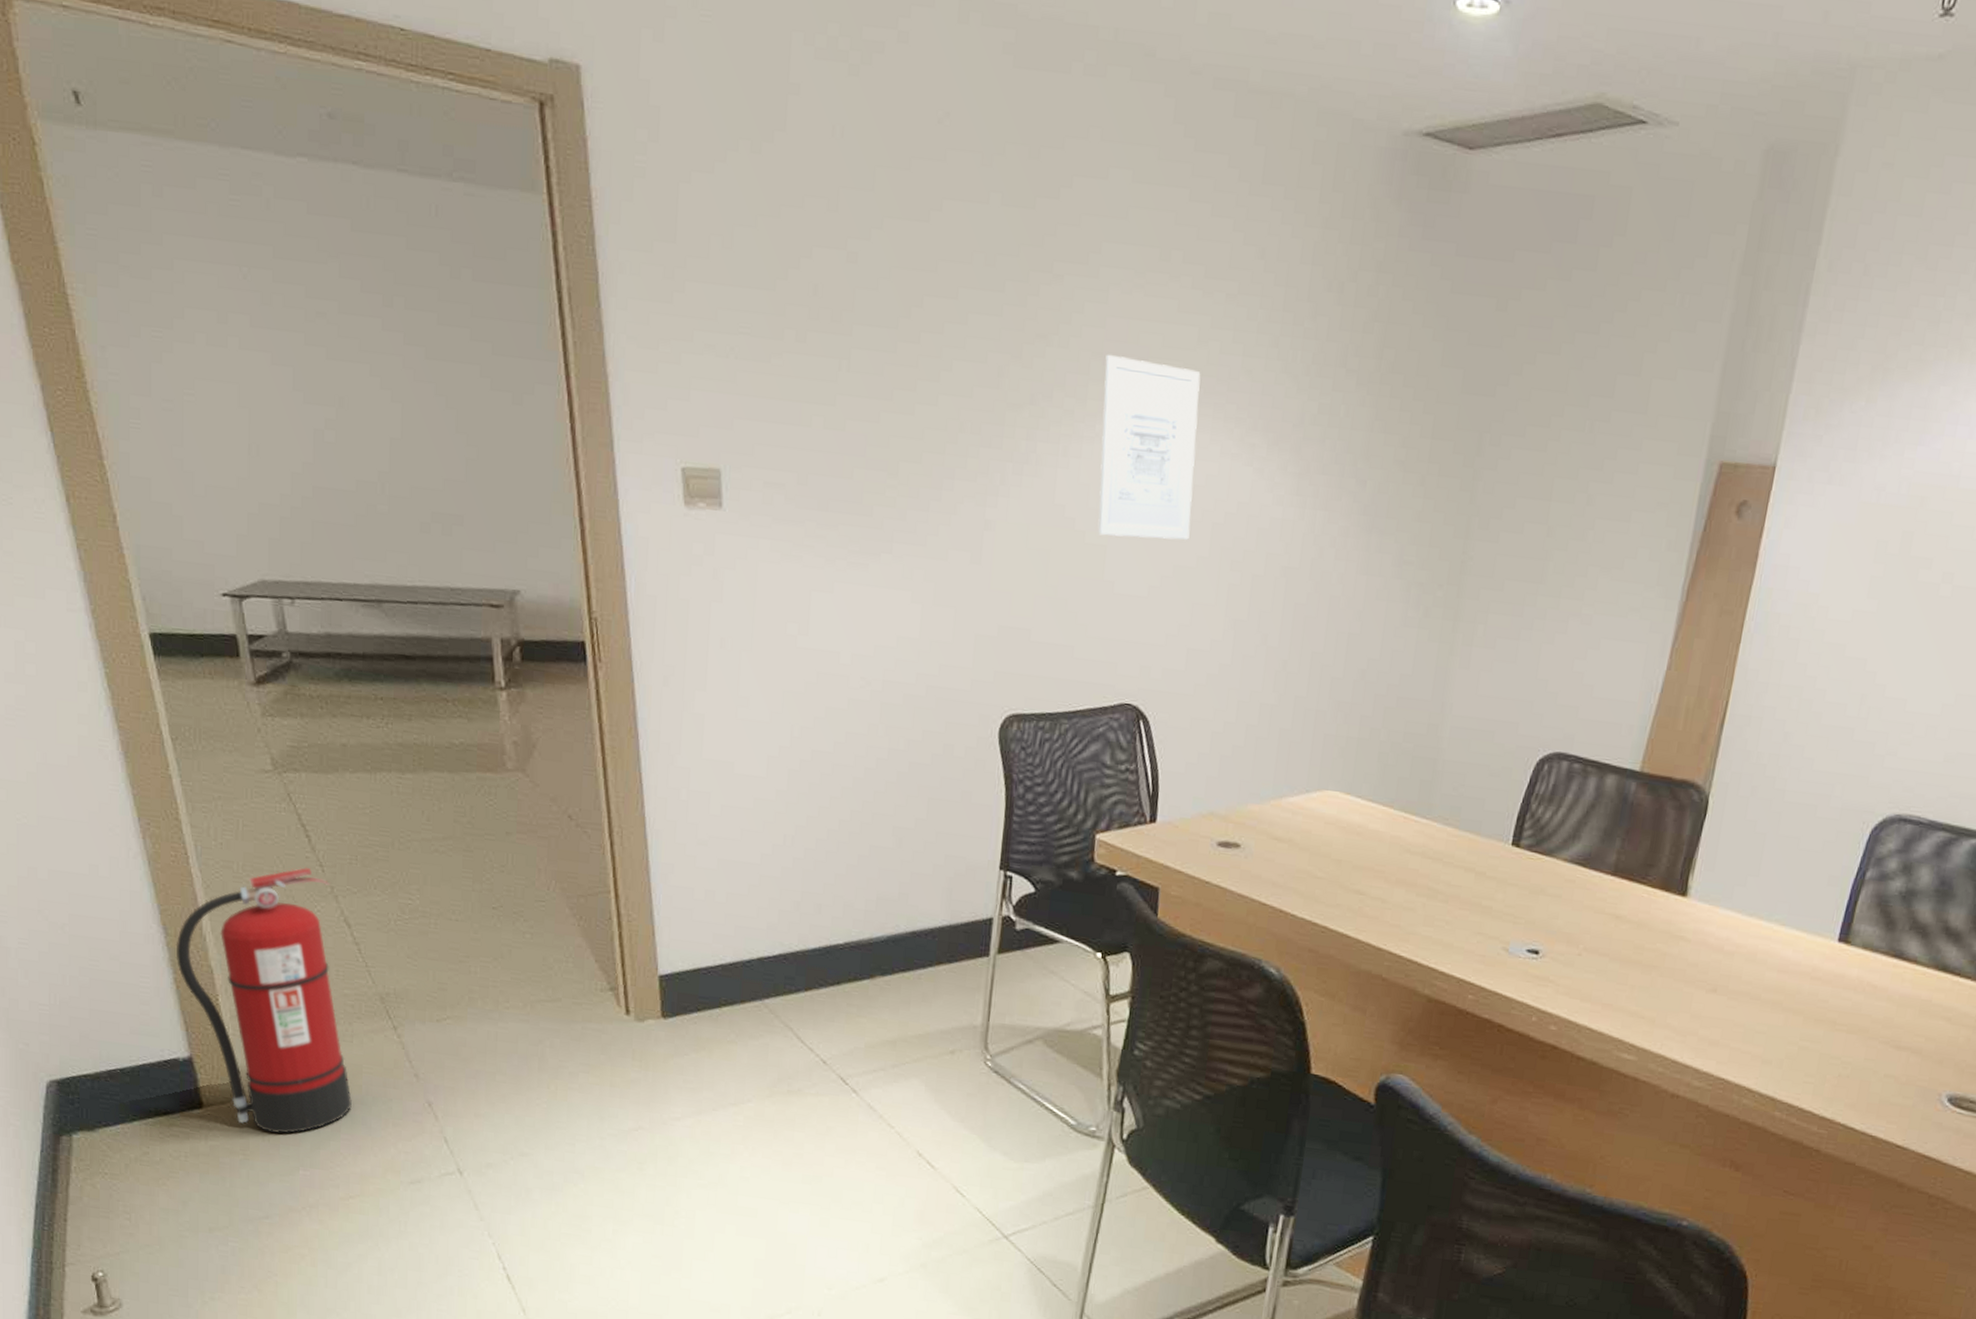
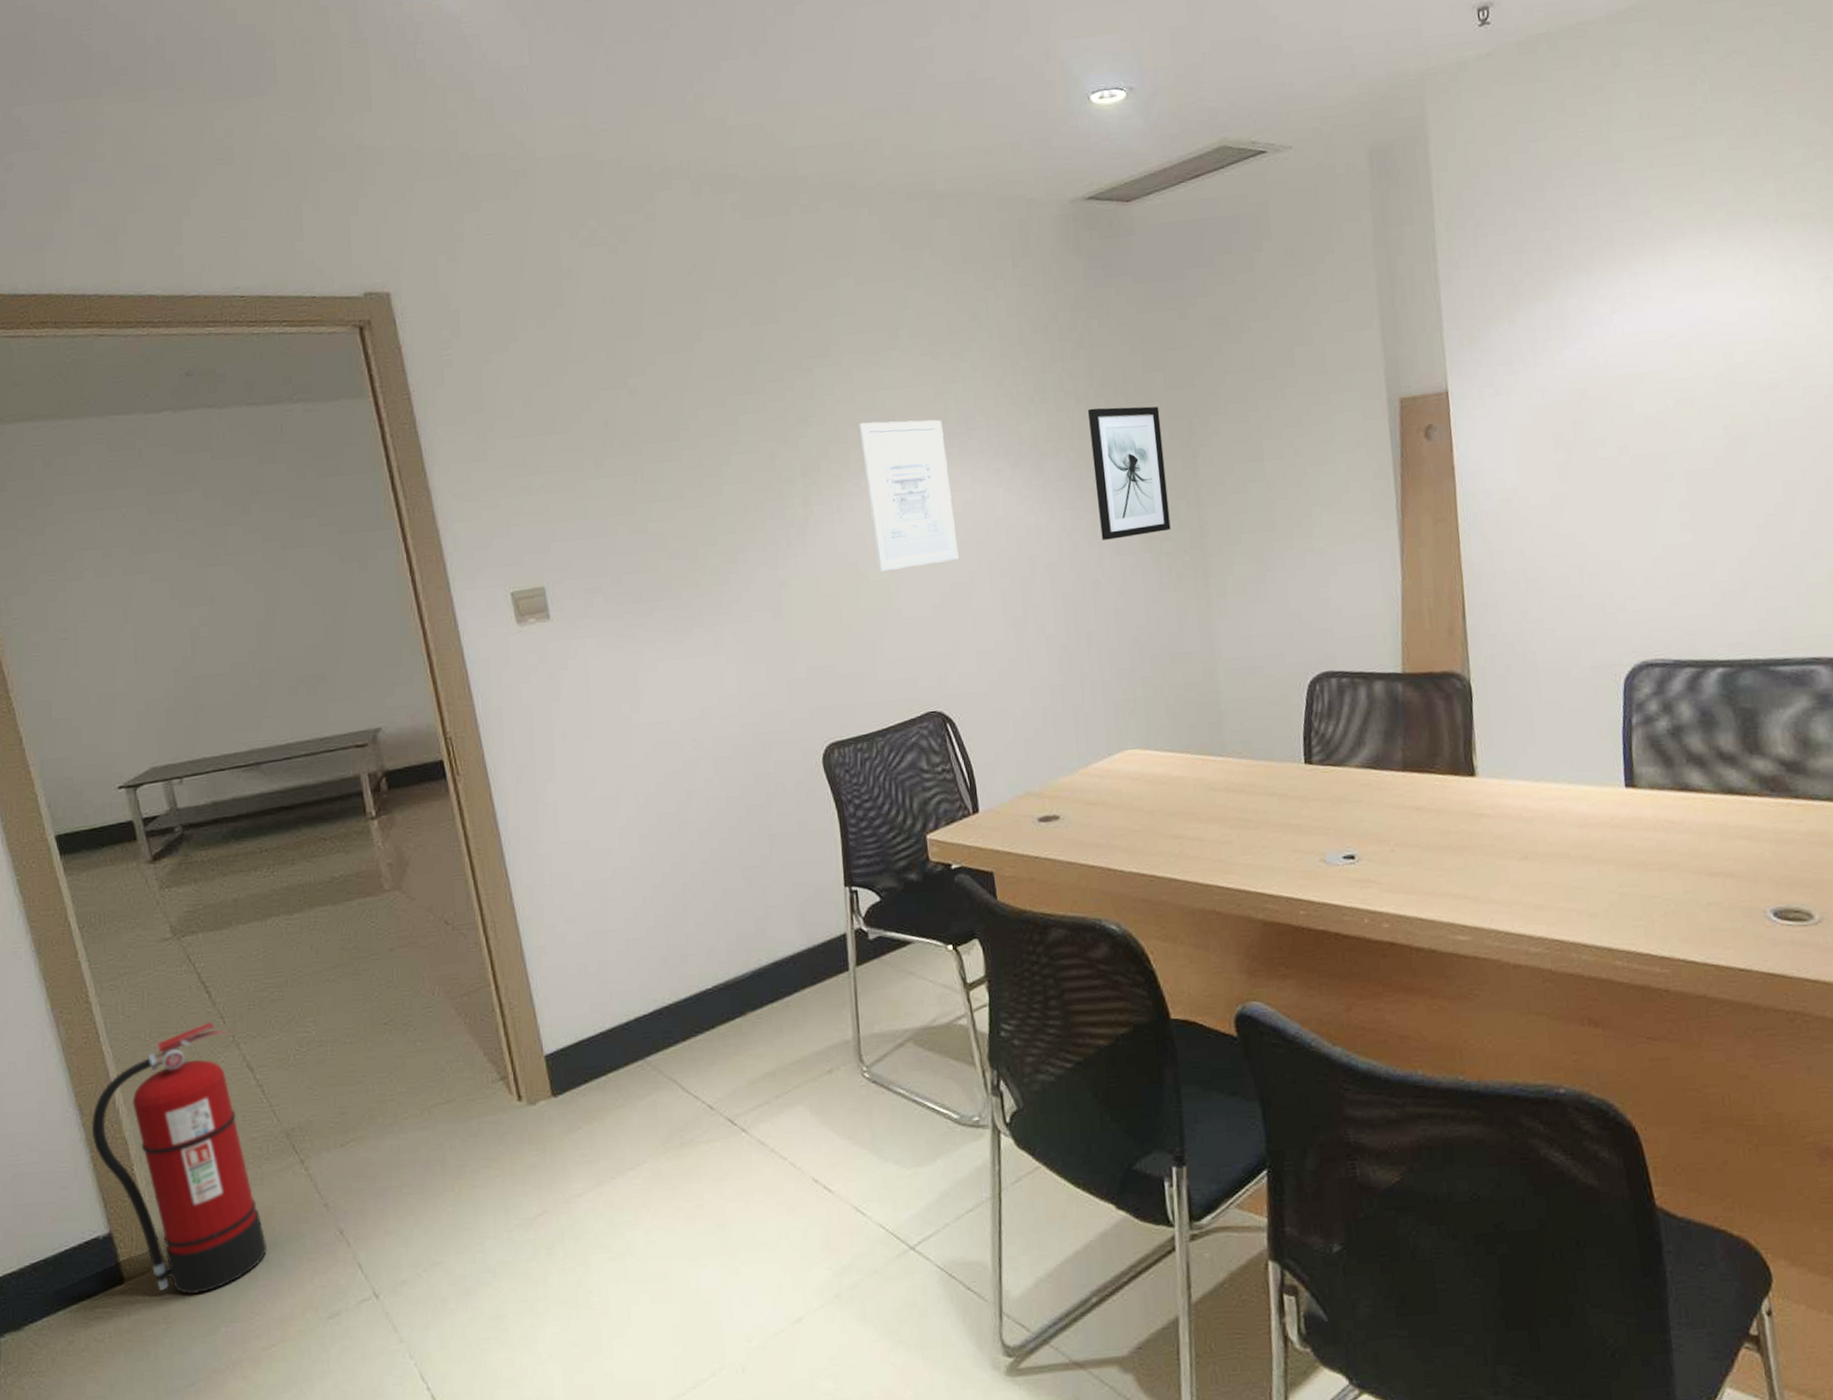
wall art: none [1351,396,1449,558] -> present [1087,406,1171,540]

